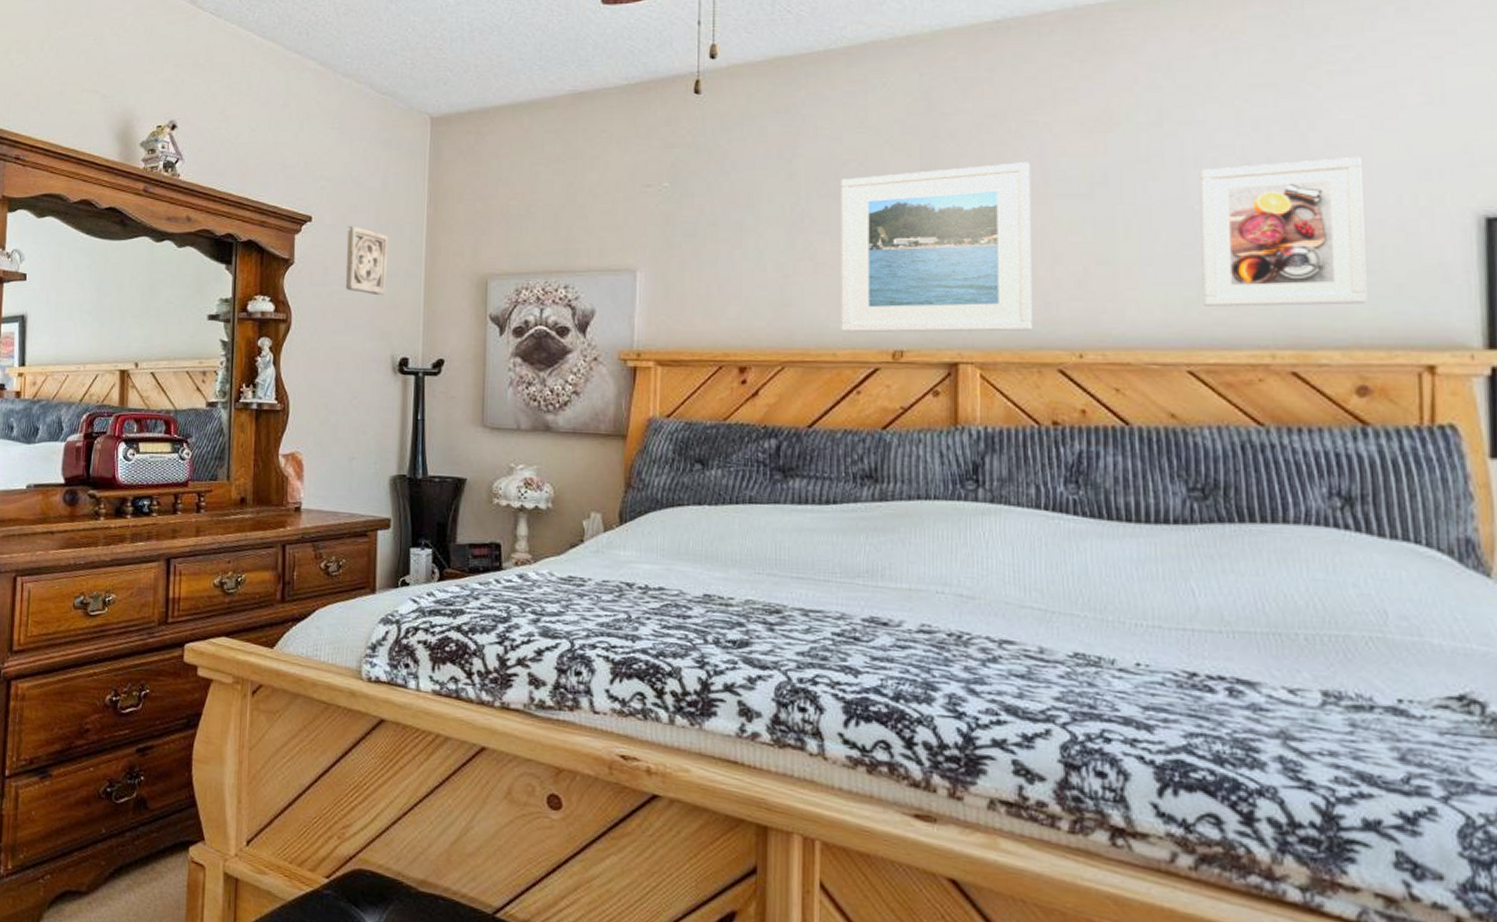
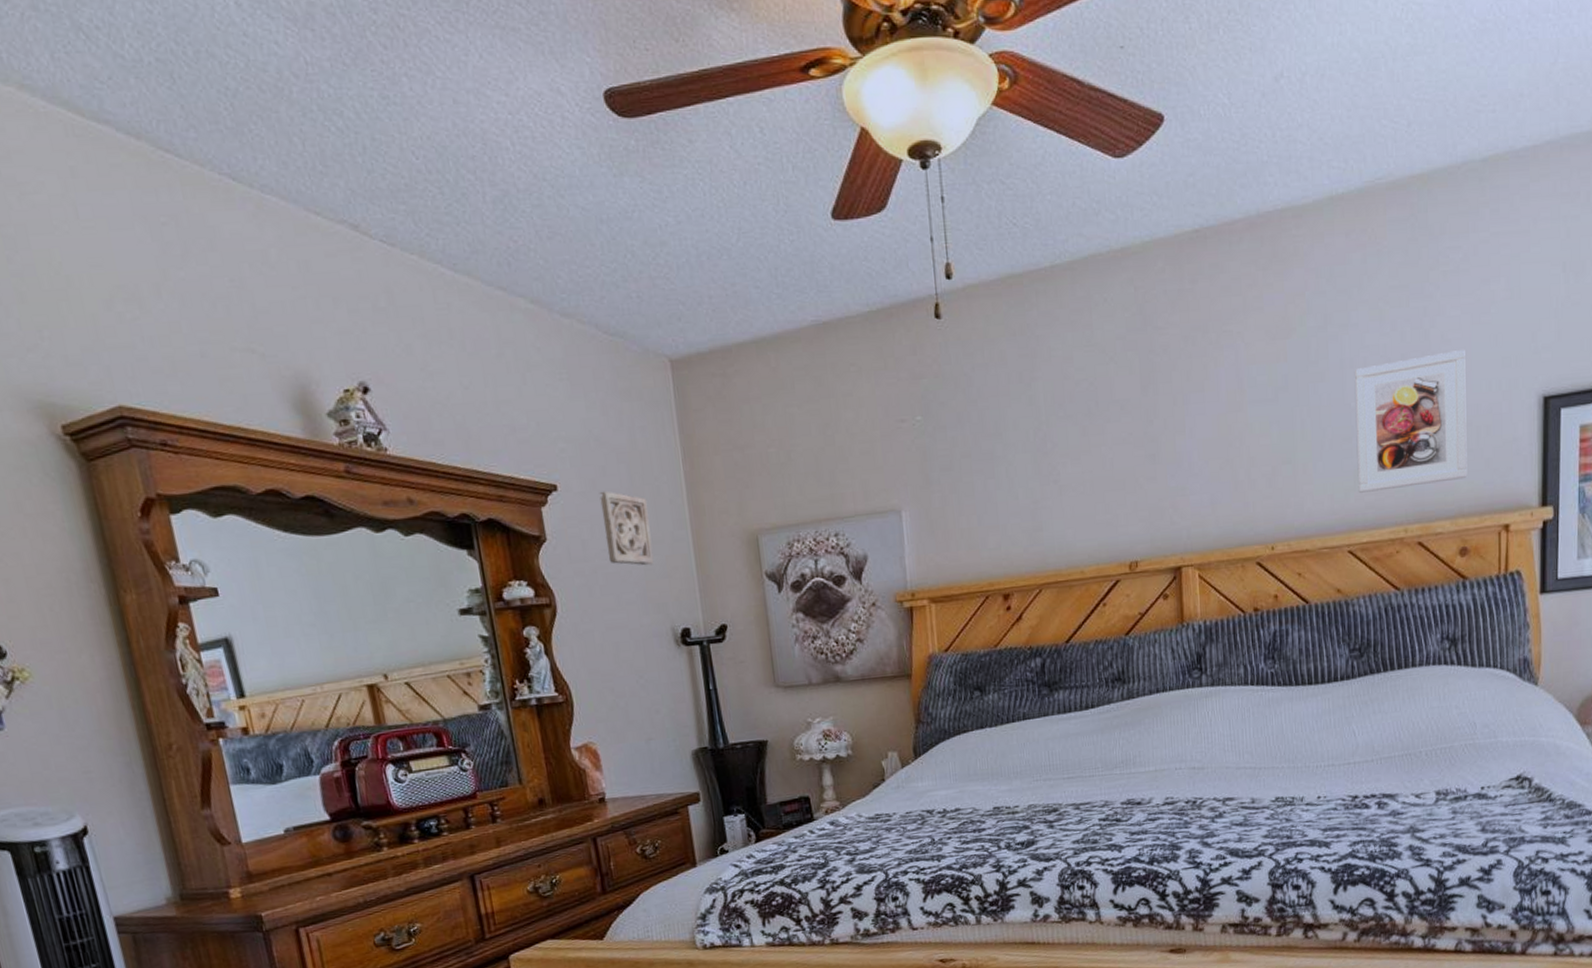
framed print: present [841,162,1032,333] -> none [1075,372,1236,550]

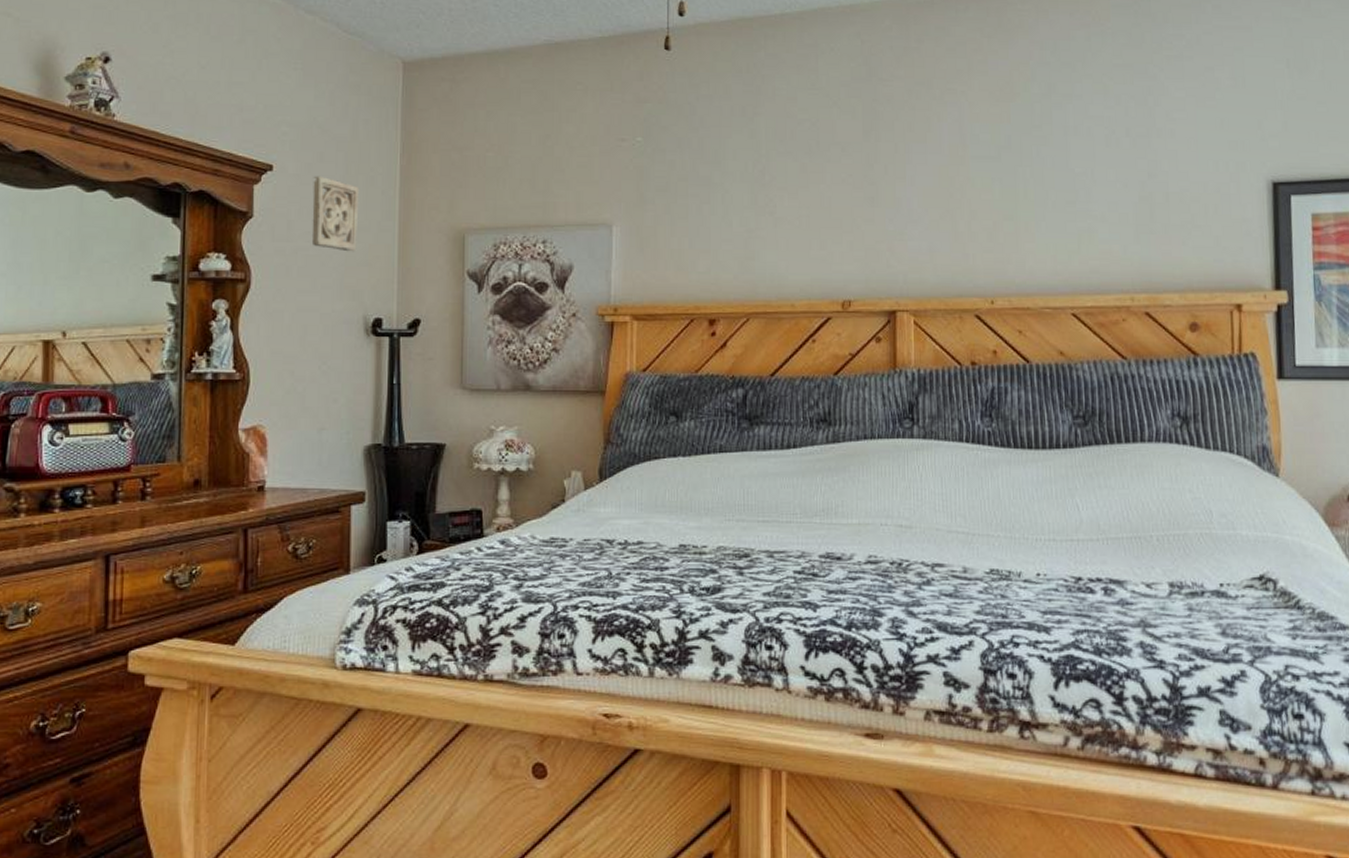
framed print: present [1354,350,1468,493] -> none [1078,130,1196,257]

